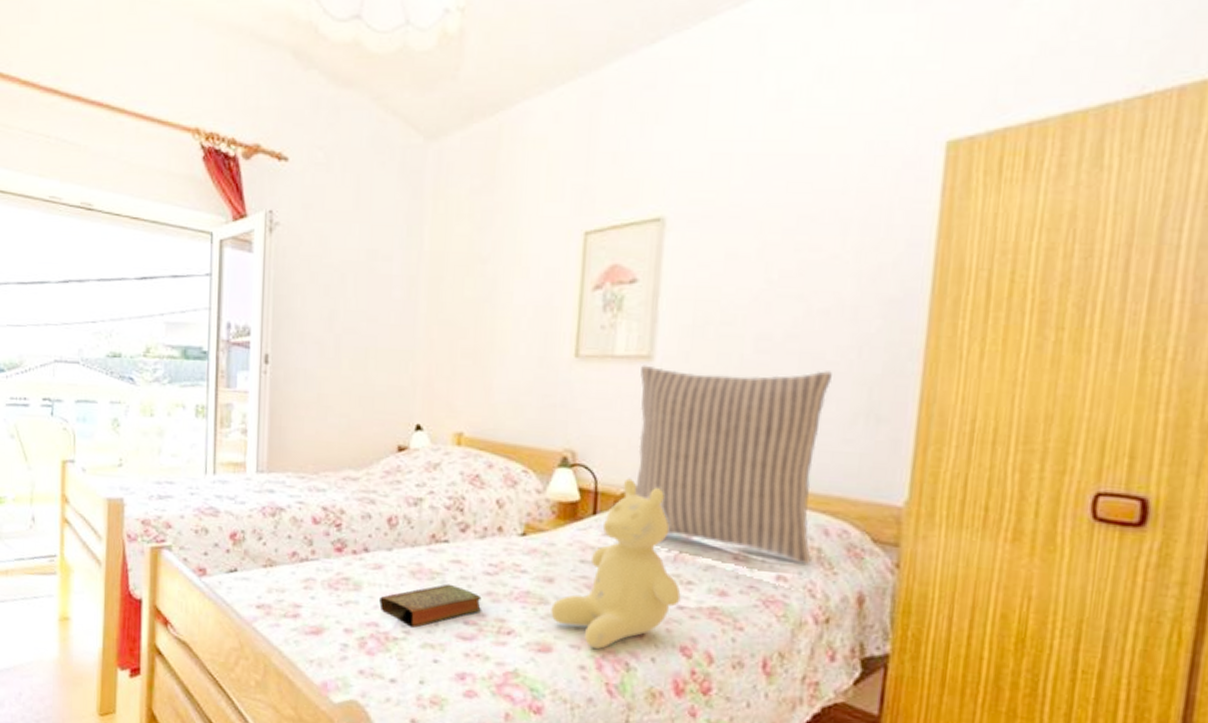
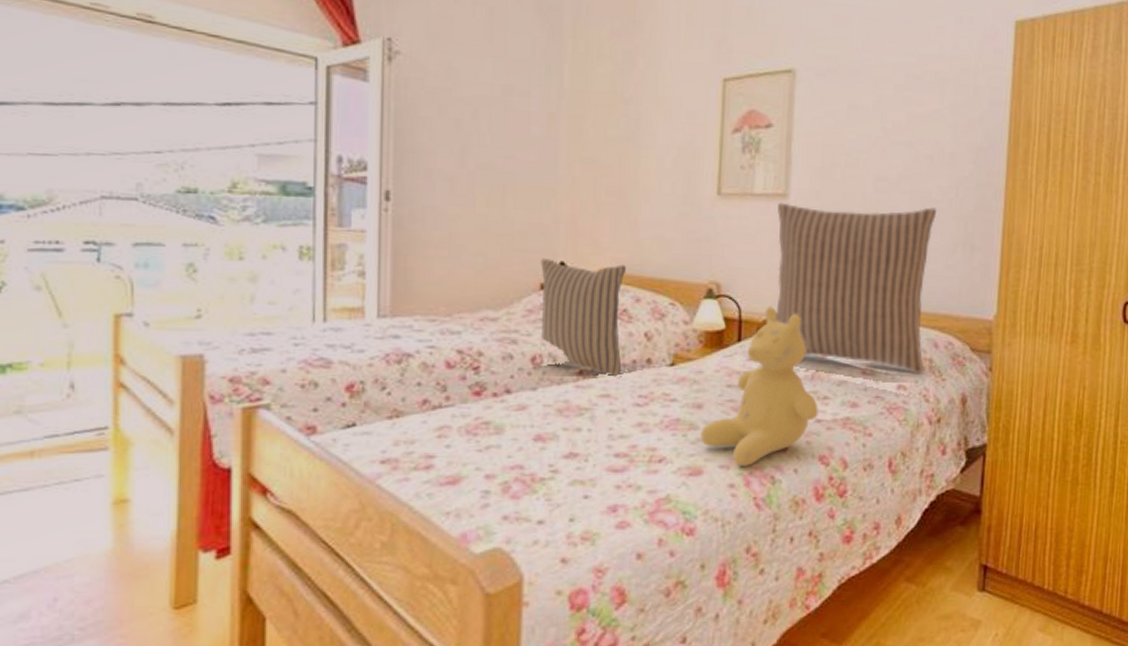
book: present [378,583,482,629] -> none [523,418,633,467]
pillow: none [396,421,479,545] -> present [540,258,626,379]

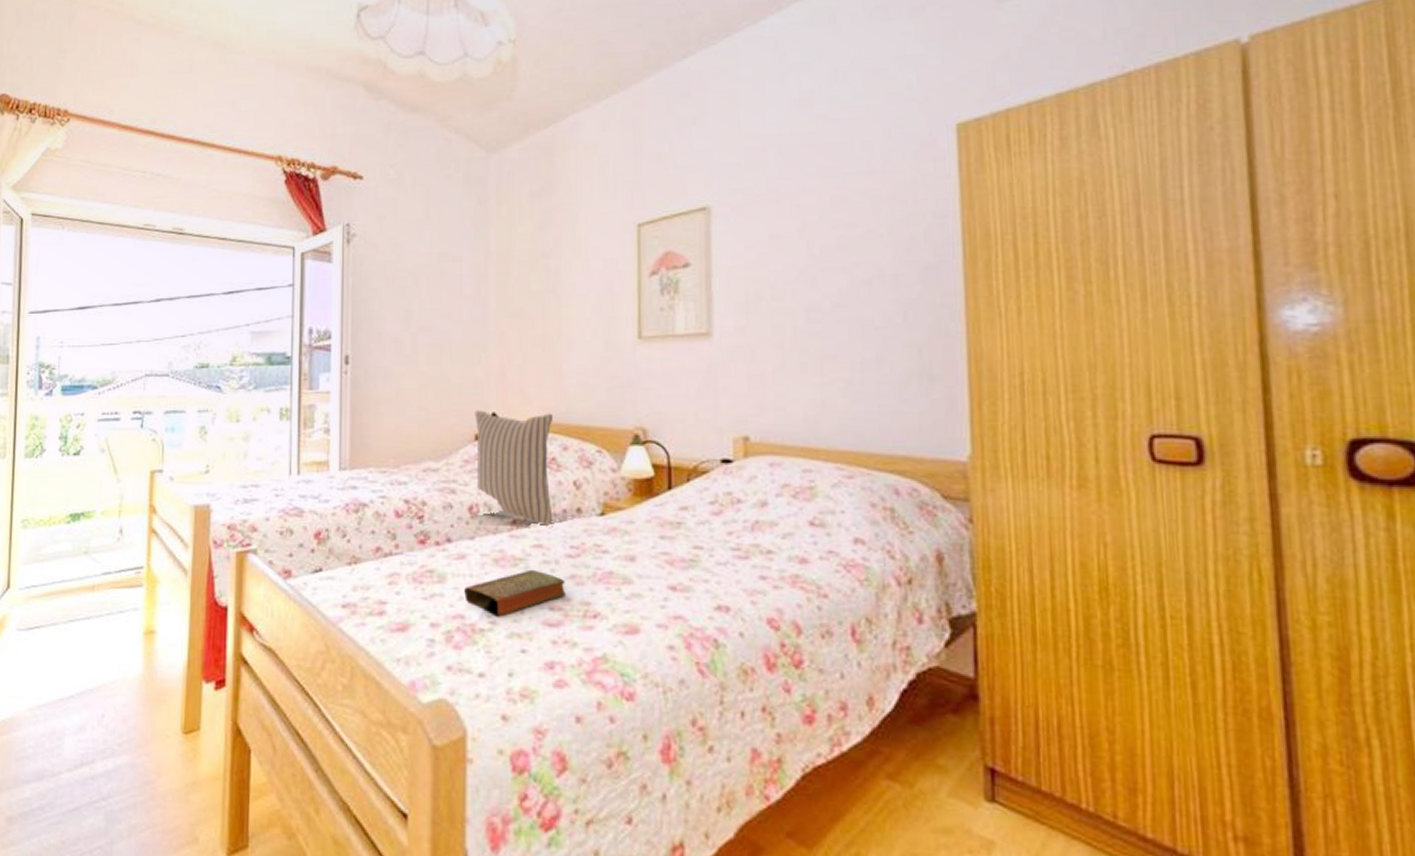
book: none [523,418,633,467] -> present [463,569,567,618]
teddy bear: present [700,306,818,466] -> none [635,451,762,626]
pillow: present [775,202,936,375] -> none [701,336,886,527]

